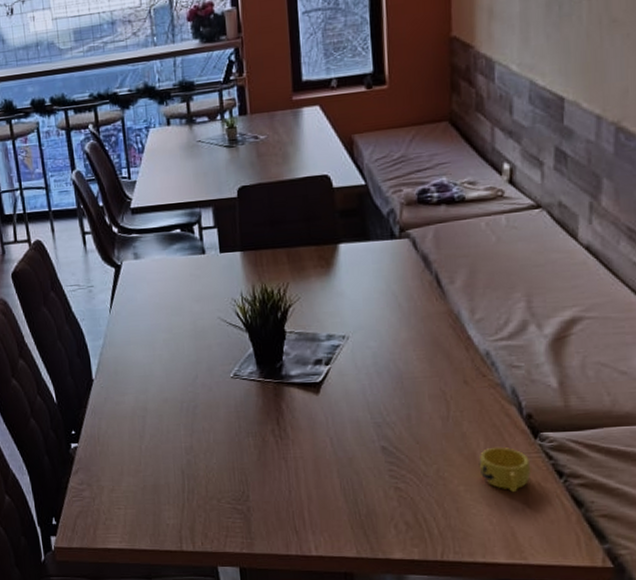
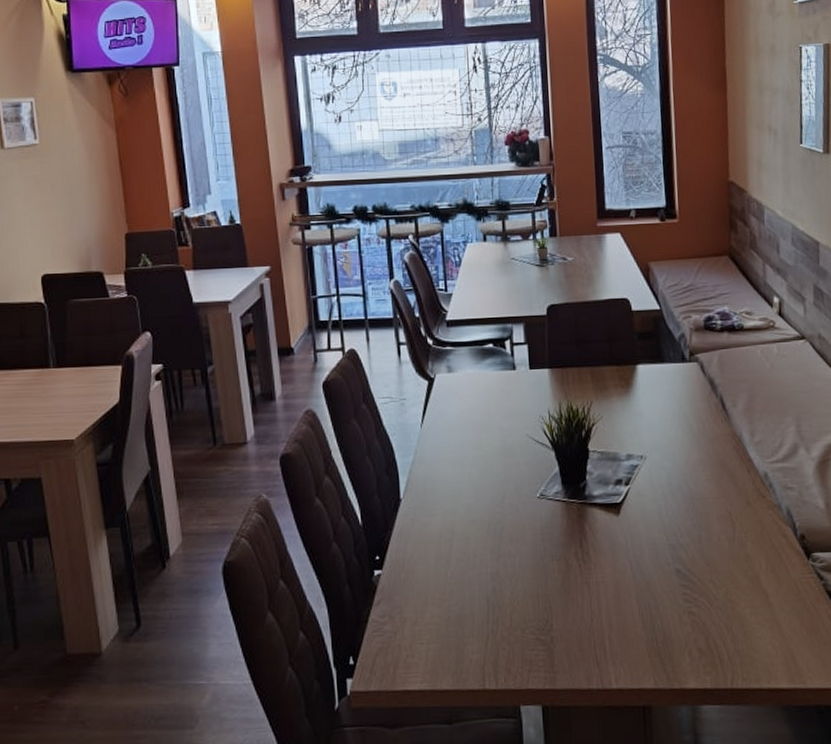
cup: present [479,446,531,493] -> none [761,568,806,615]

